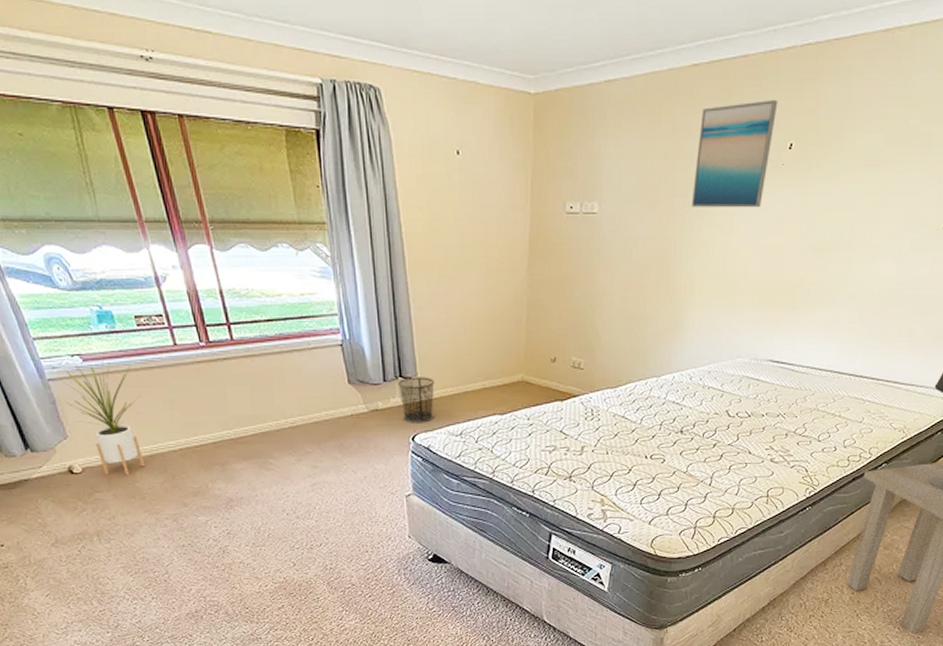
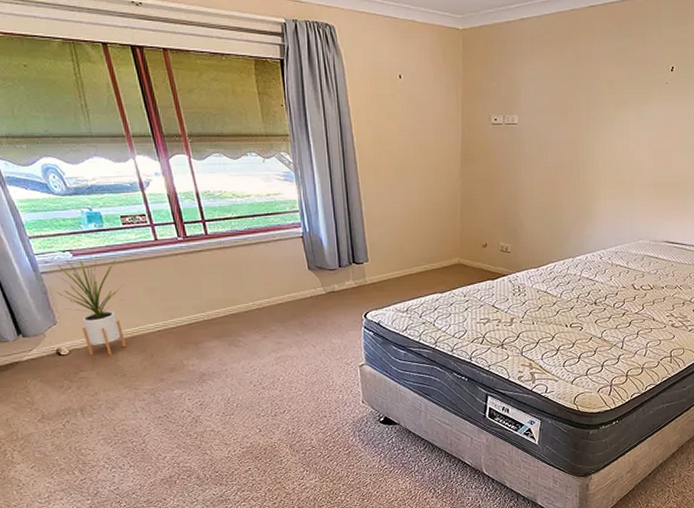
waste bin: present [397,377,435,423] -> none [351,262,384,302]
wall art: present [691,100,778,208] -> none [594,33,660,119]

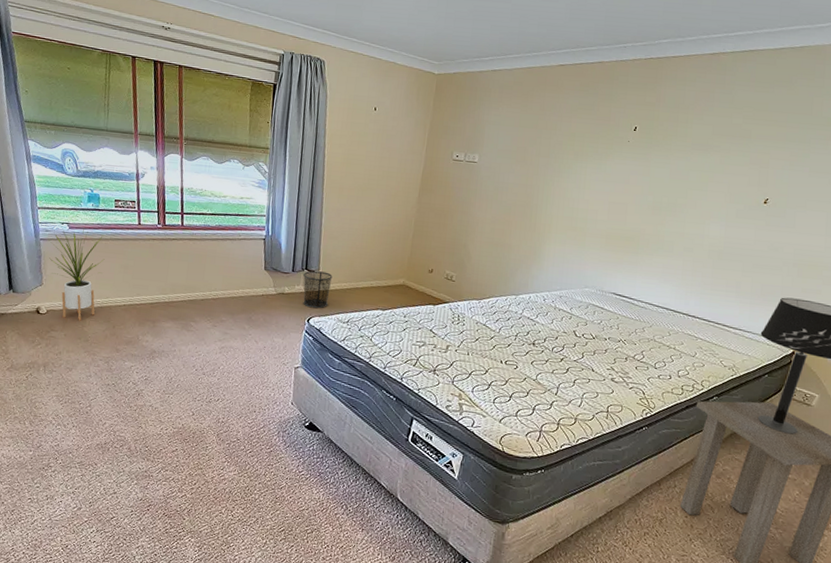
waste bin: none [351,262,384,302] -> present [303,270,333,309]

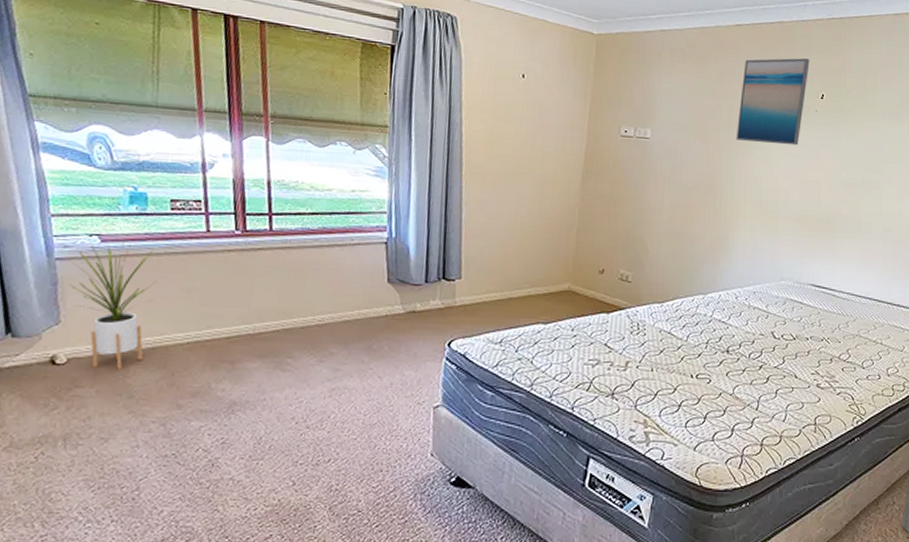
waste bin: present [303,270,333,309] -> none [439,280,479,328]
wall art: none [552,94,626,172] -> present [735,58,810,146]

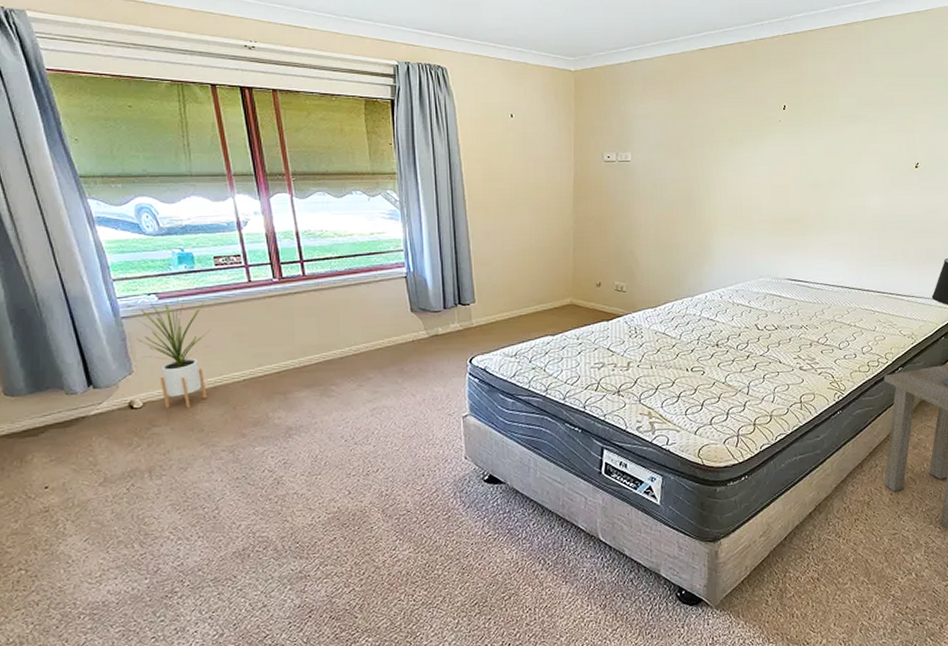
wall art: present [735,58,810,146] -> none [708,74,770,156]

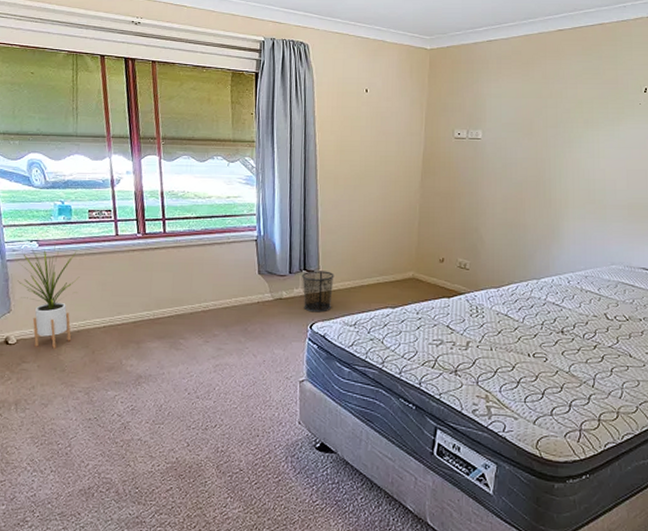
waste bin: none [456,303,491,347] -> present [301,270,334,313]

